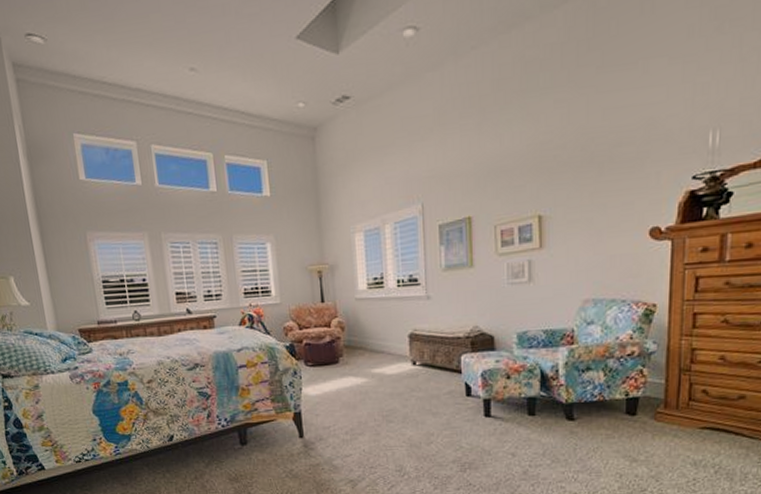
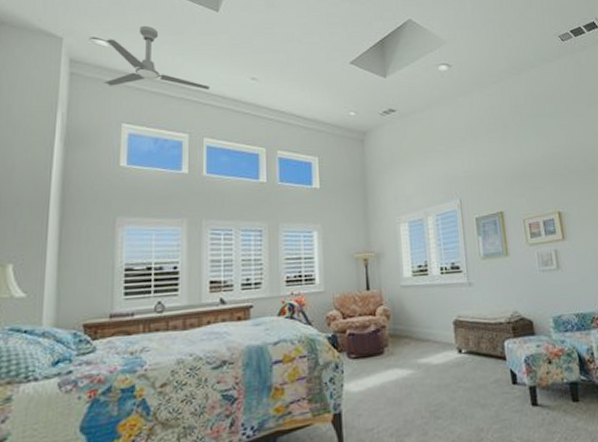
ceiling fan: none [41,12,149,92] -> present [103,25,210,90]

